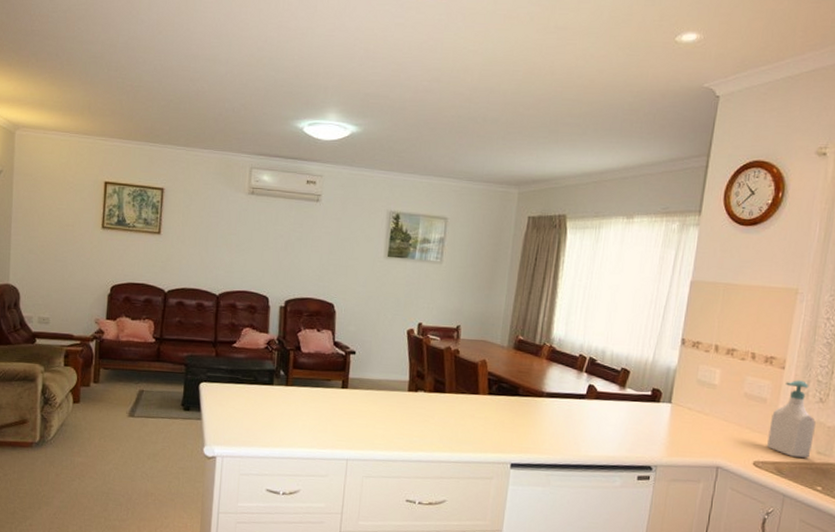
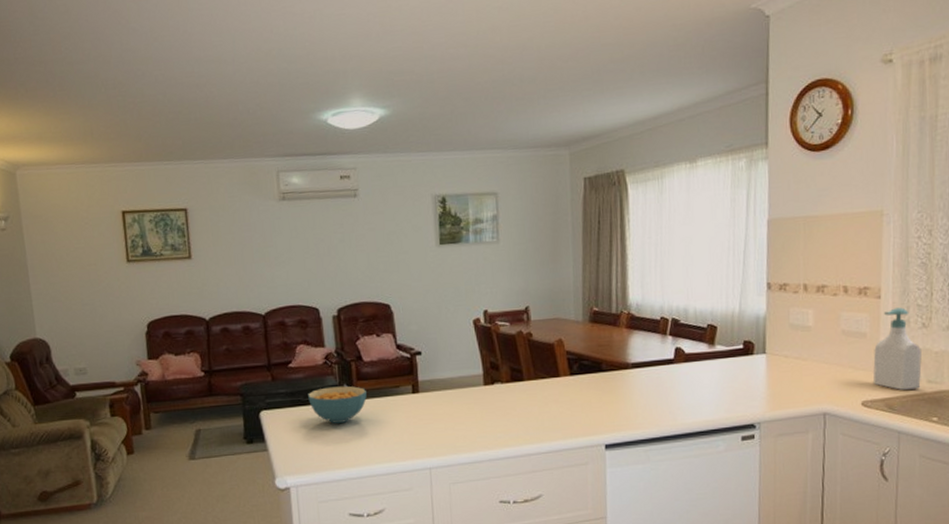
cereal bowl: none [246,370,300,405] -> present [308,386,367,424]

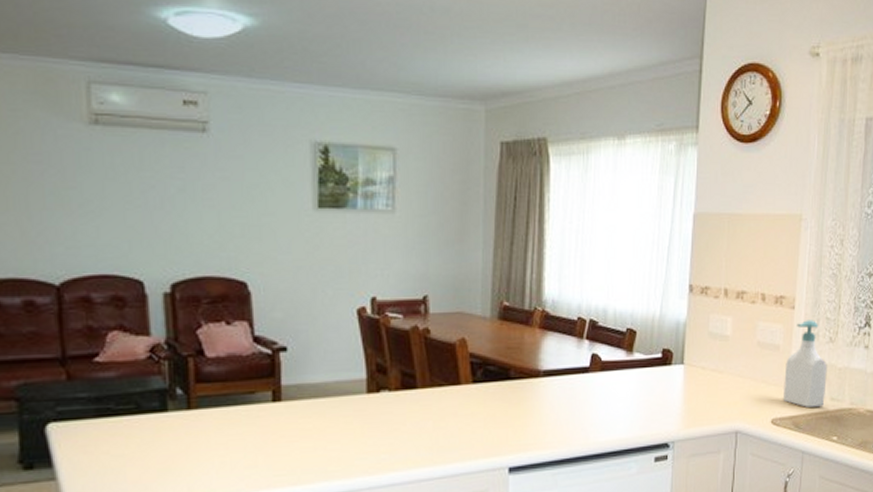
cereal bowl: present [308,386,367,424] -> none [122,390,209,441]

